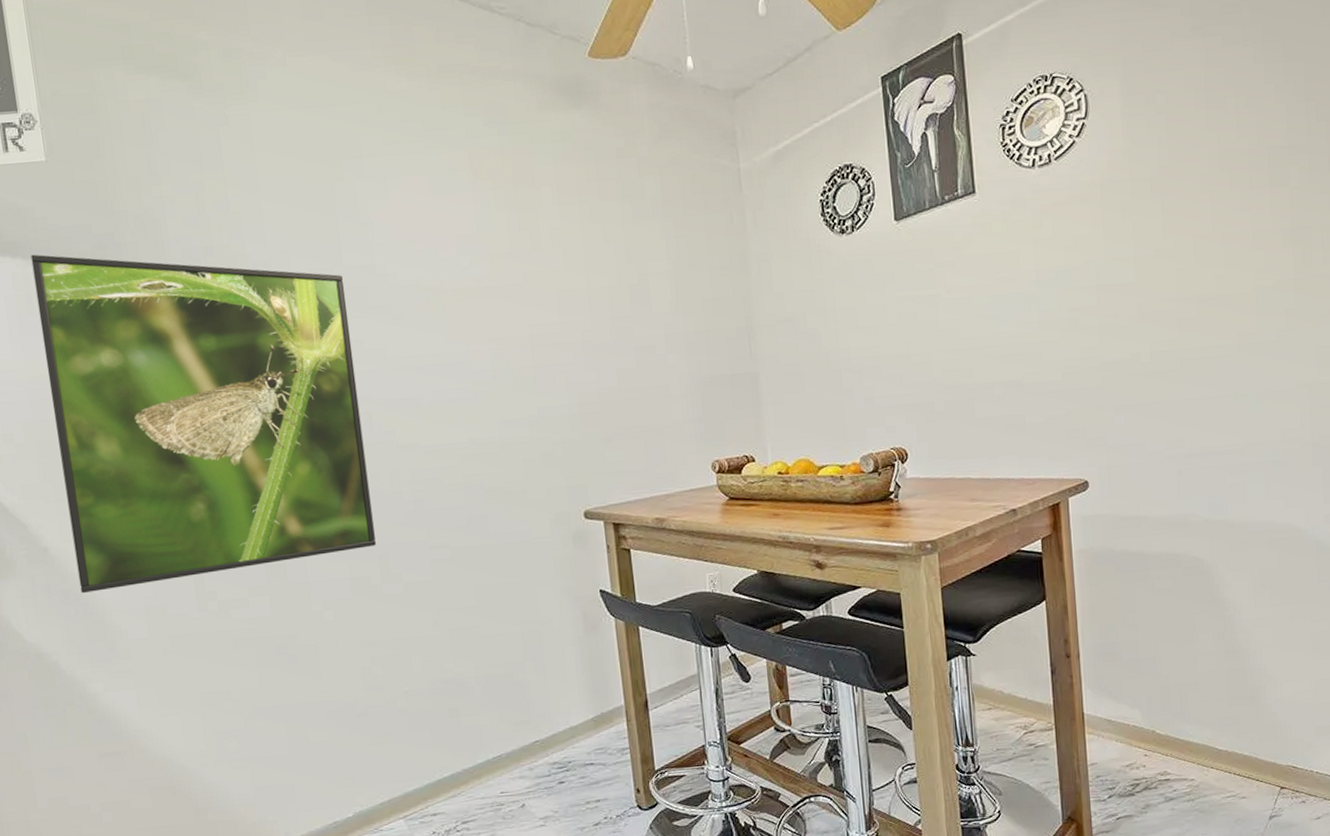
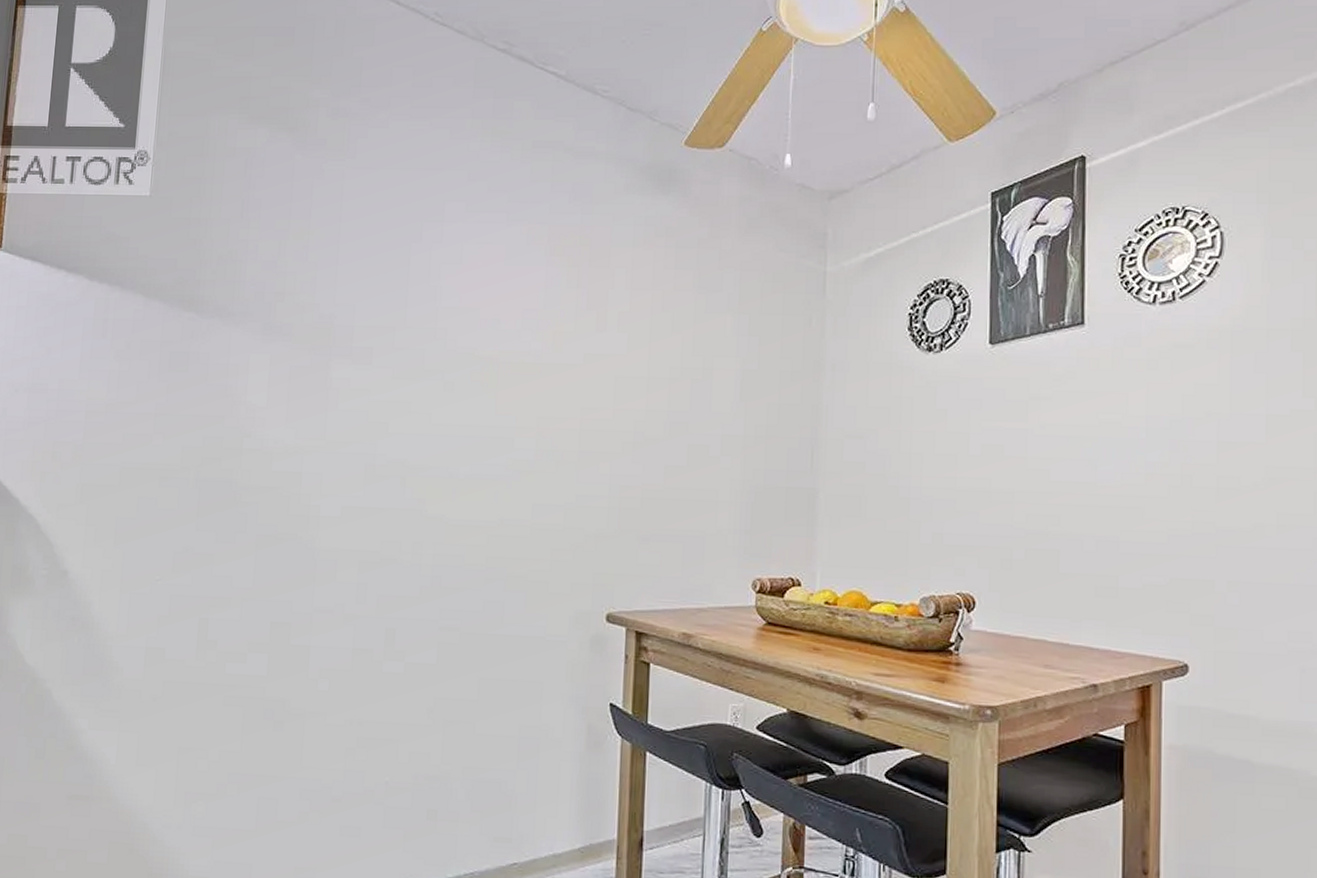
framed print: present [30,254,376,593] -> none [88,281,404,623]

